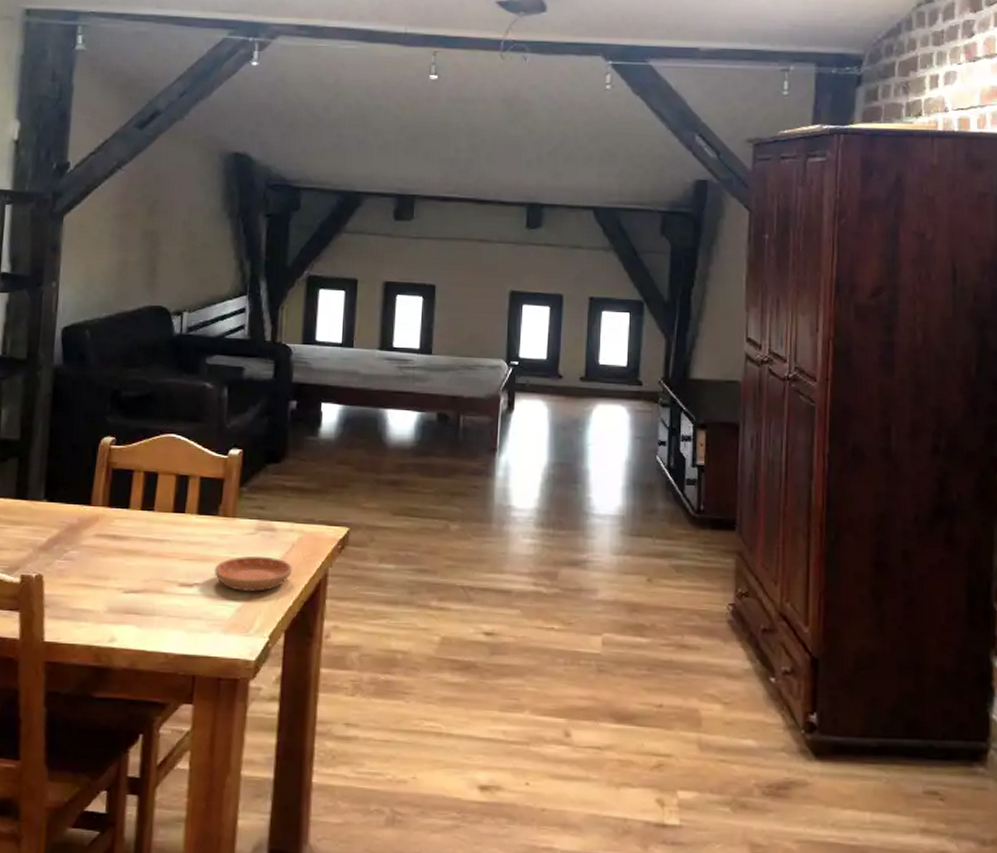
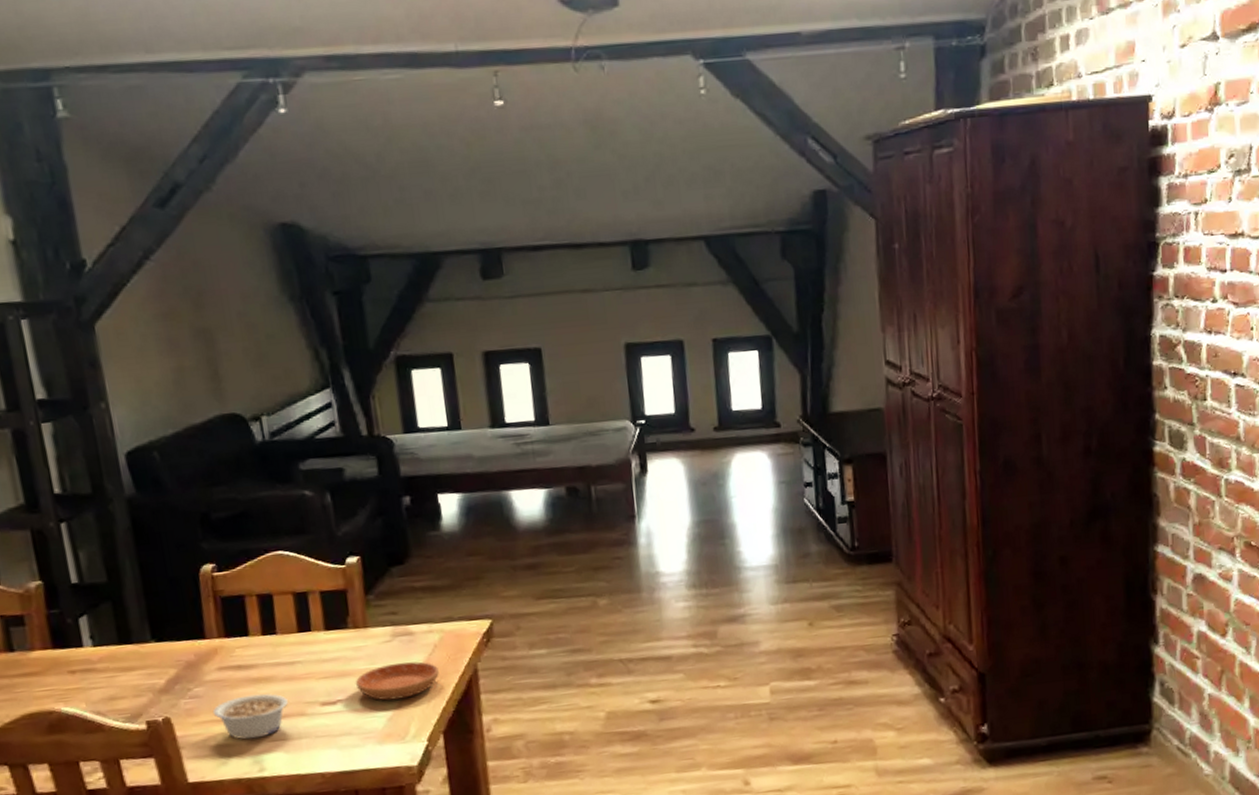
legume: none [81,565,150,608] -> present [212,694,288,740]

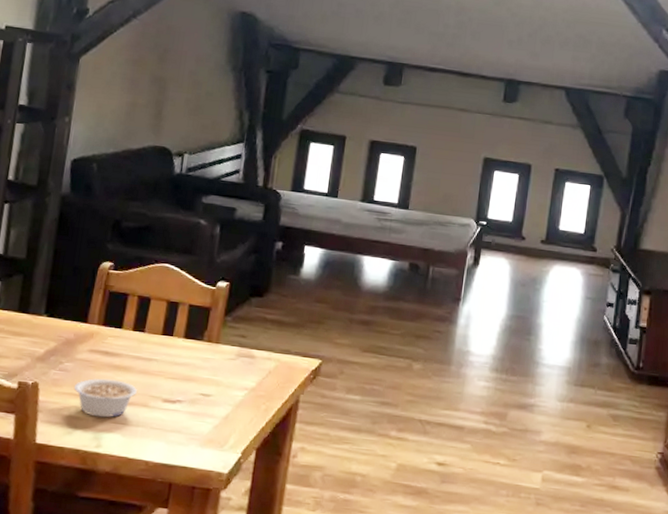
saucer: present [355,661,439,701] -> none [195,379,267,412]

